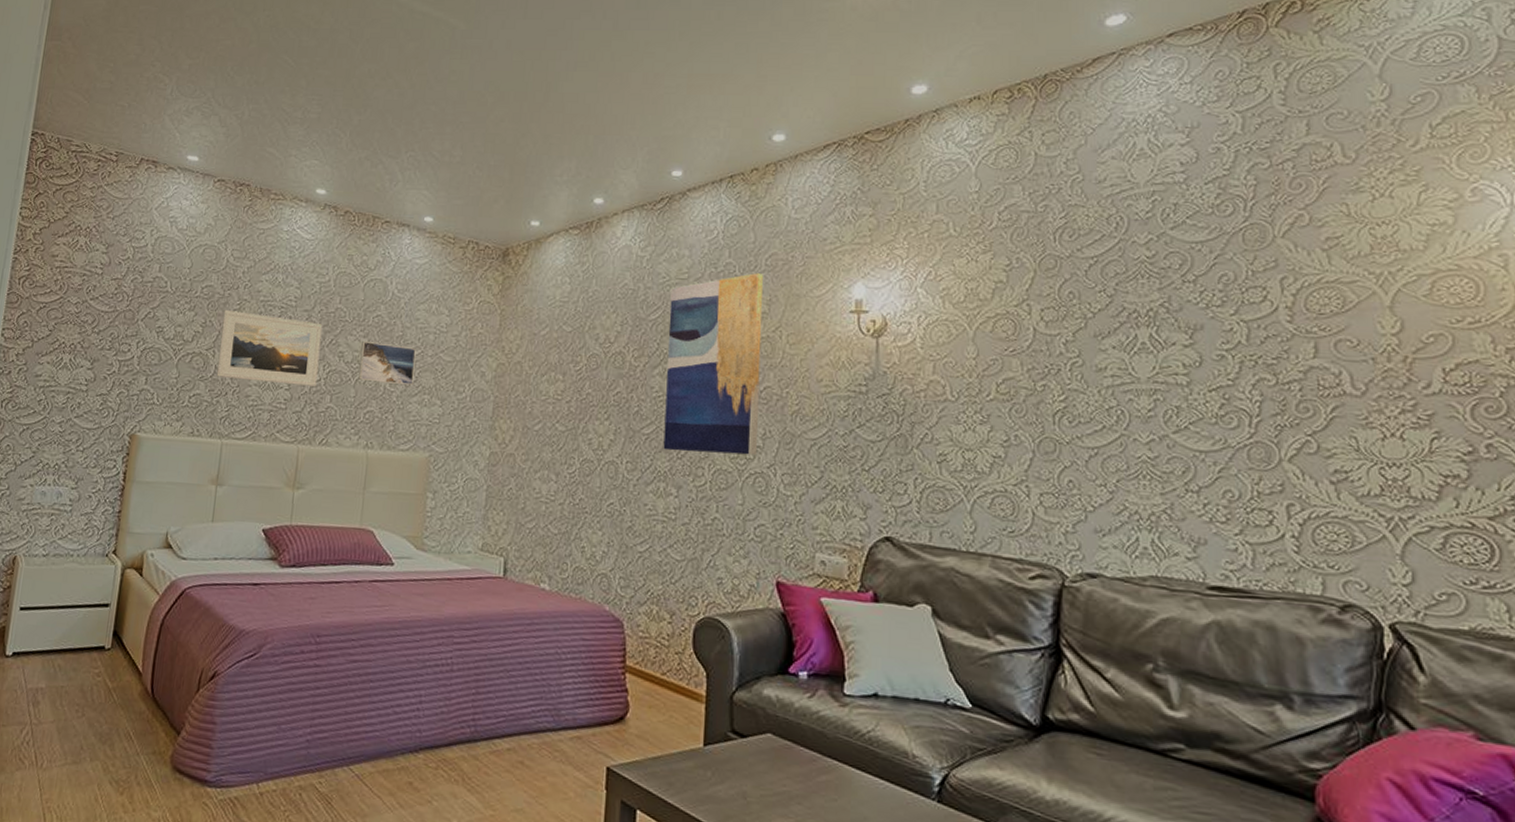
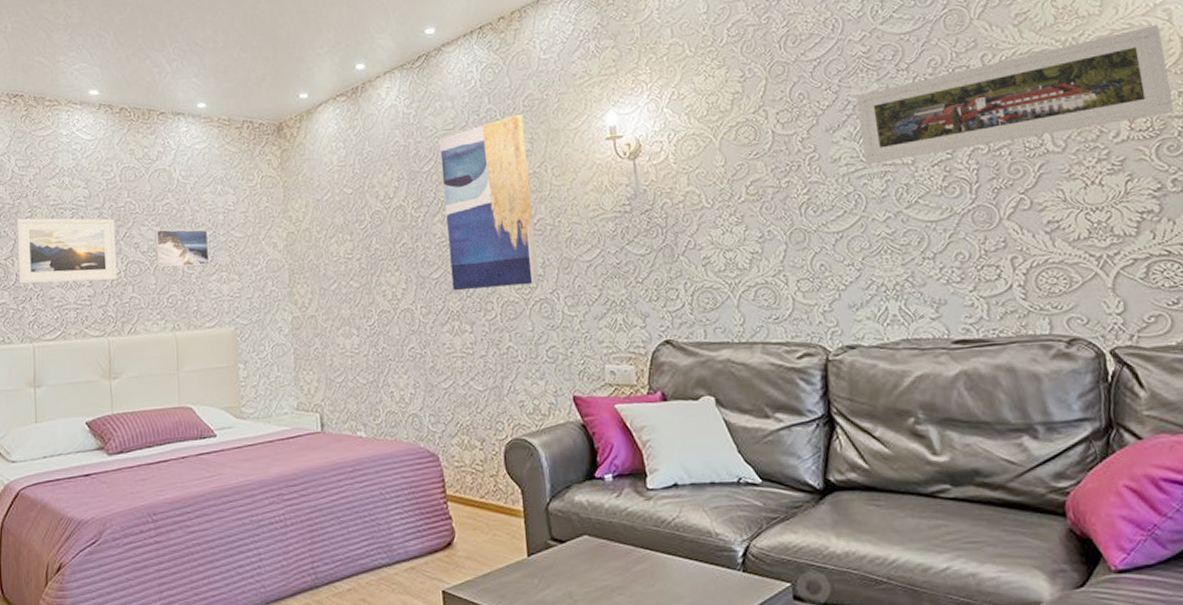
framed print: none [1132,270,1499,380] -> present [855,25,1175,165]

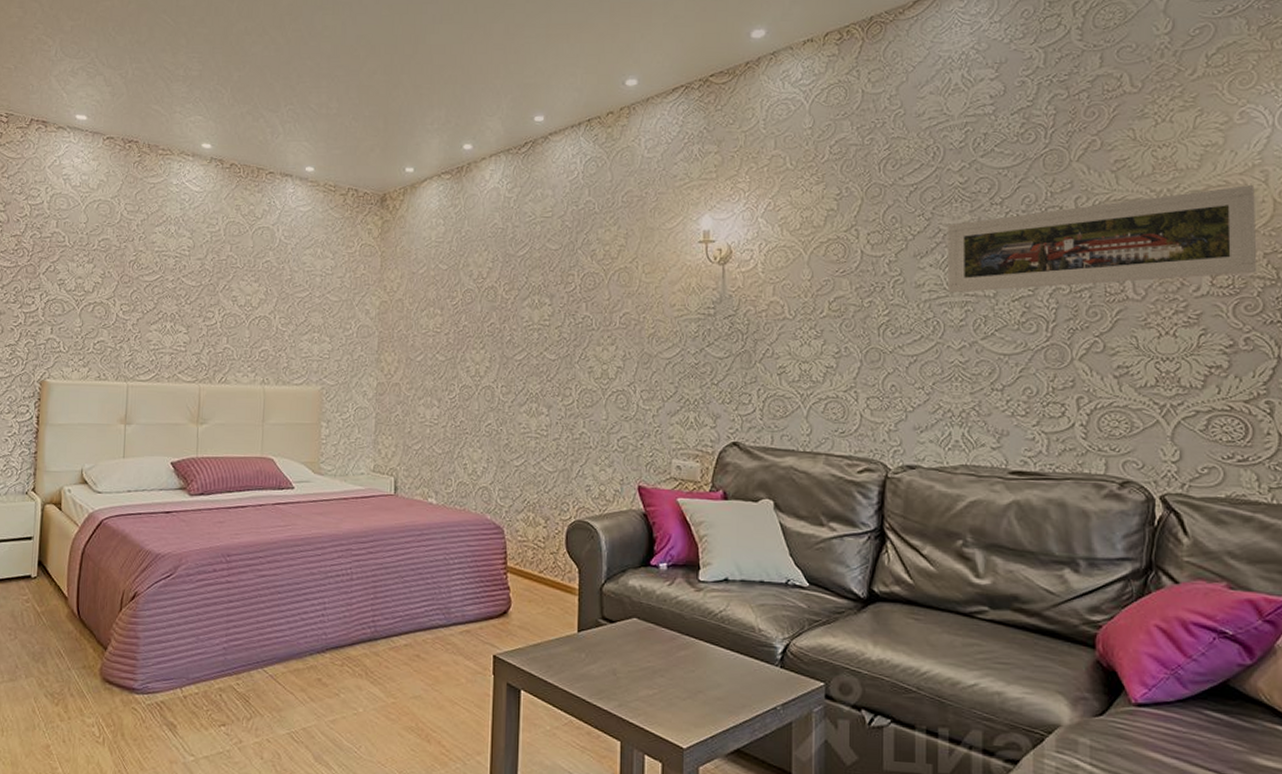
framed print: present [16,218,117,284] -> none [118,260,216,329]
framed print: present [155,229,210,268] -> none [252,286,305,325]
wall art: present [439,114,539,291] -> none [534,209,621,375]

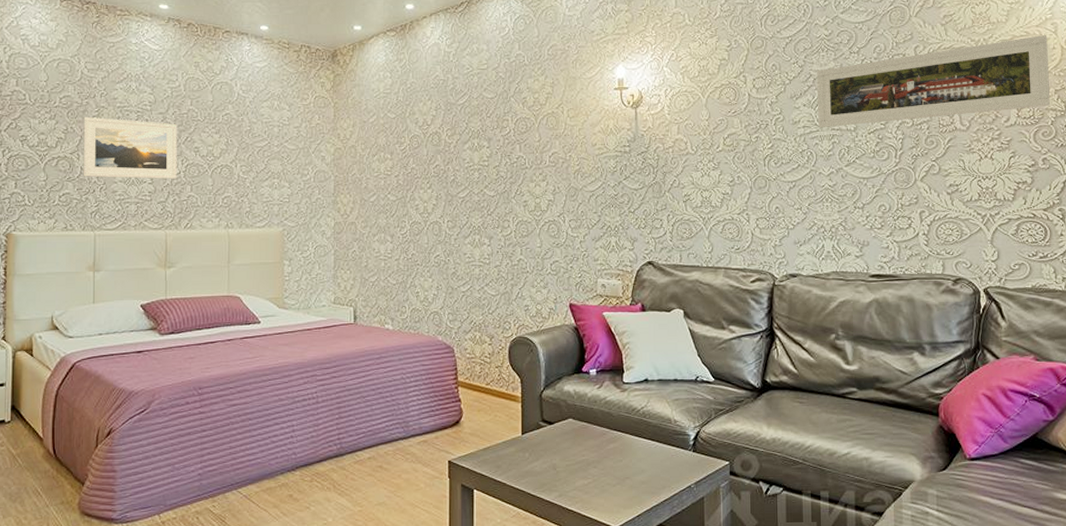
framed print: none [118,260,216,329] -> present [83,116,177,179]

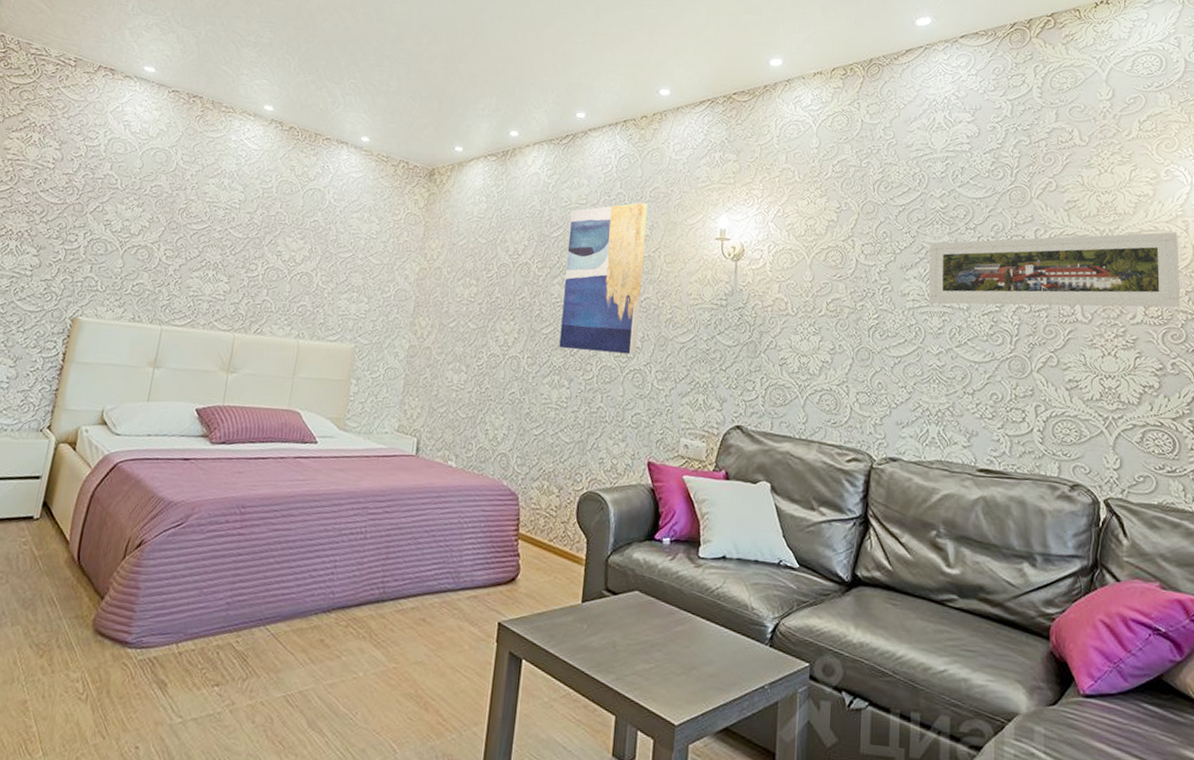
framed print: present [83,116,177,179] -> none [160,207,264,281]
wall art: none [474,62,549,209] -> present [559,202,647,355]

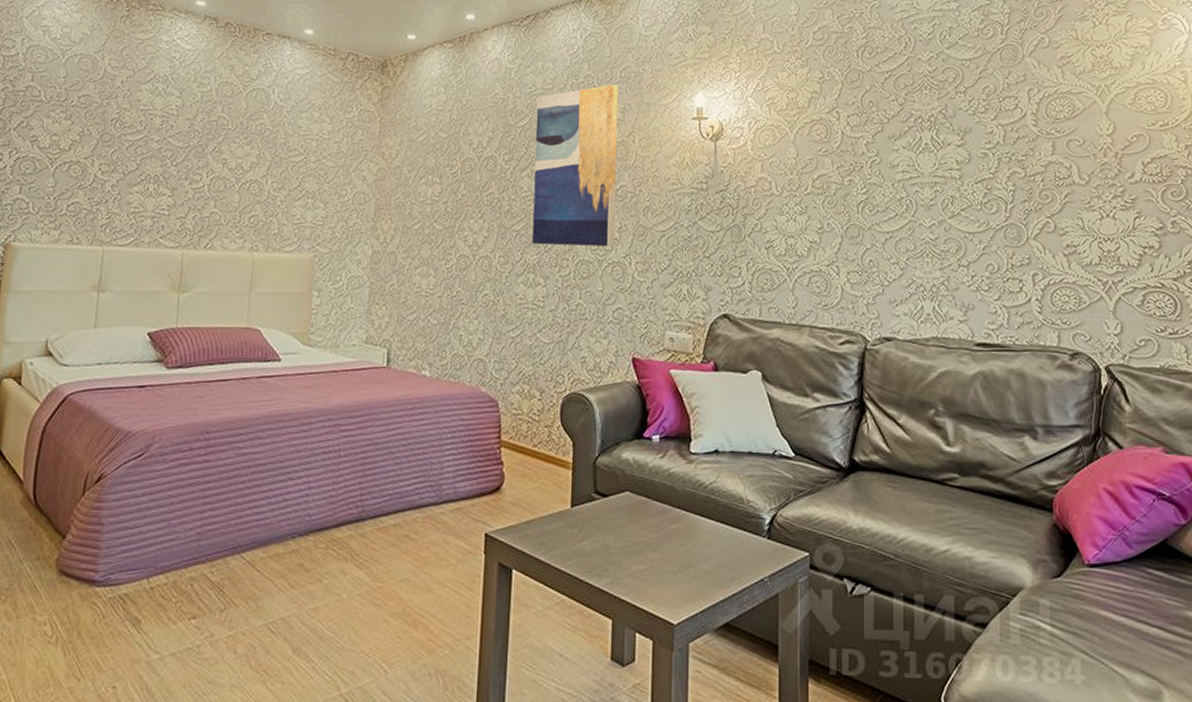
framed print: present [929,232,1181,308] -> none [917,84,1181,174]

